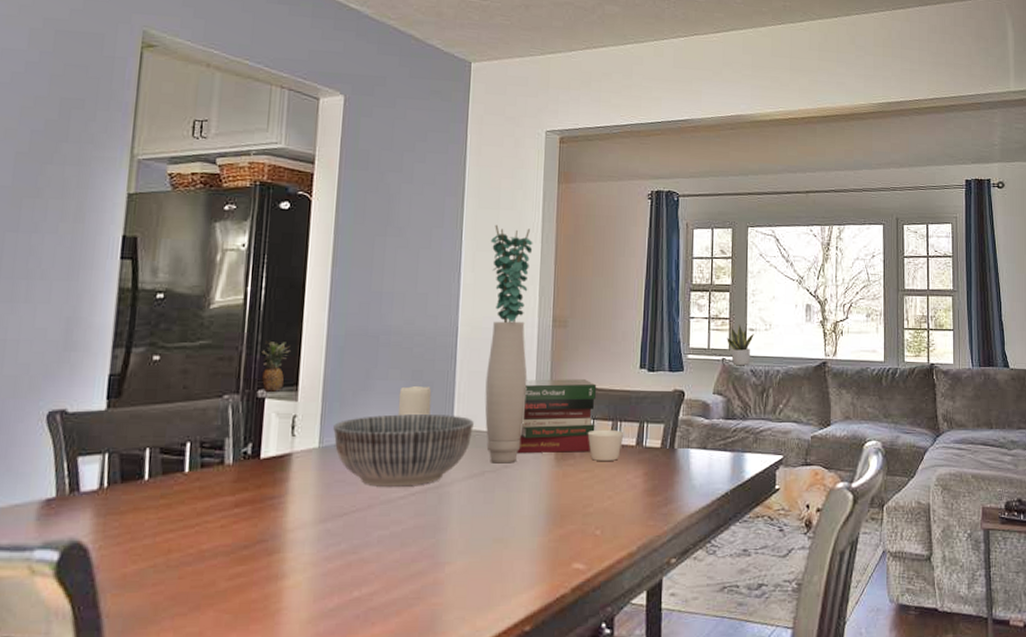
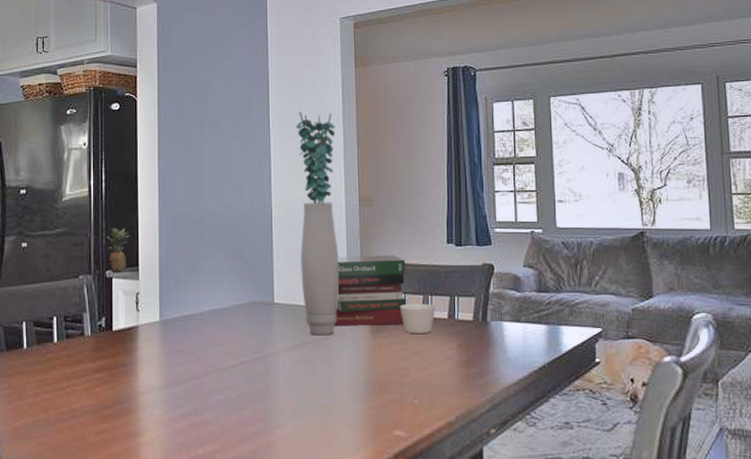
bowl: present [333,414,474,487] -> none [171,291,293,356]
candle: present [397,386,432,416] -> none [224,265,253,292]
potted plant: present [727,325,754,366] -> none [534,197,563,238]

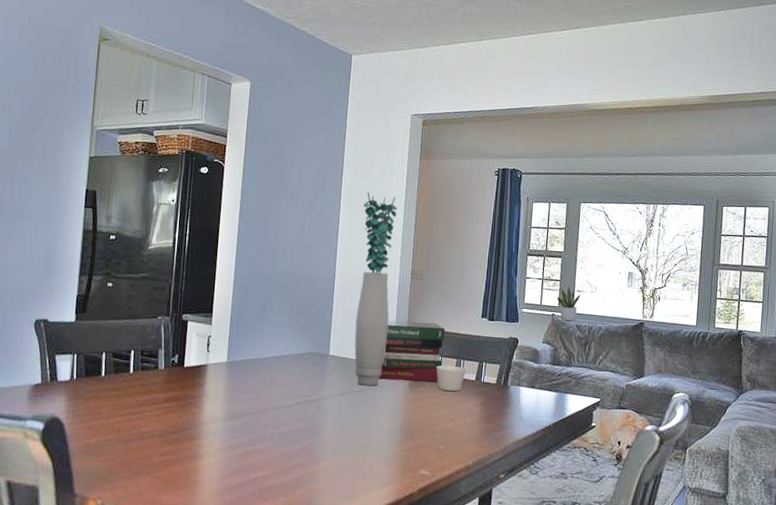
fruit: present [105,227,130,272] -> none [185,276,207,317]
potted plant: none [534,197,563,238] -> present [557,286,581,322]

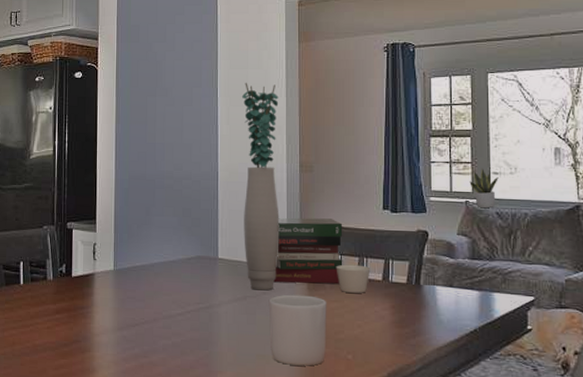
mug: none [371,390,425,455] -> present [268,294,327,366]

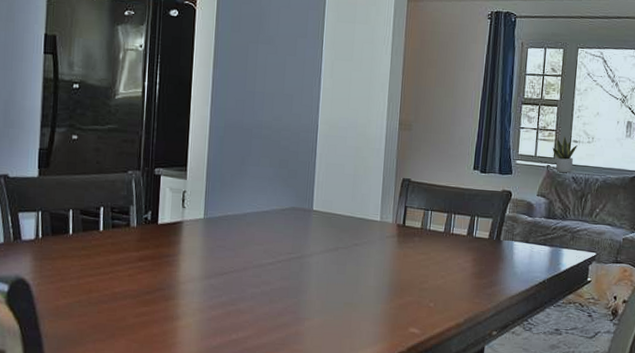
vase: present [242,82,280,291] -> none [339,37,384,243]
mug: present [268,294,327,366] -> none [358,246,415,313]
books: present [273,217,343,284] -> none [365,173,436,237]
candle: present [336,264,371,293] -> none [425,219,457,247]

